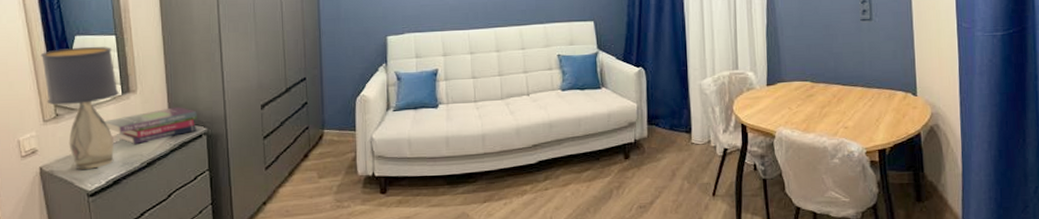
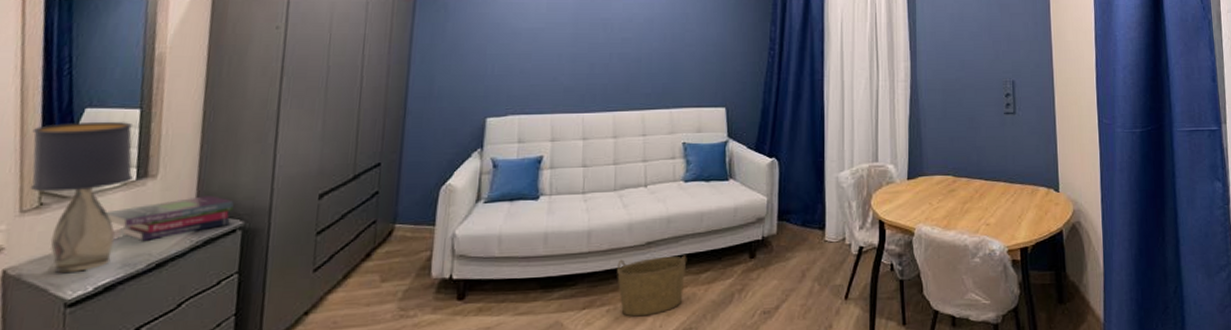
basket: none [510,156,570,210] -> present [617,255,687,317]

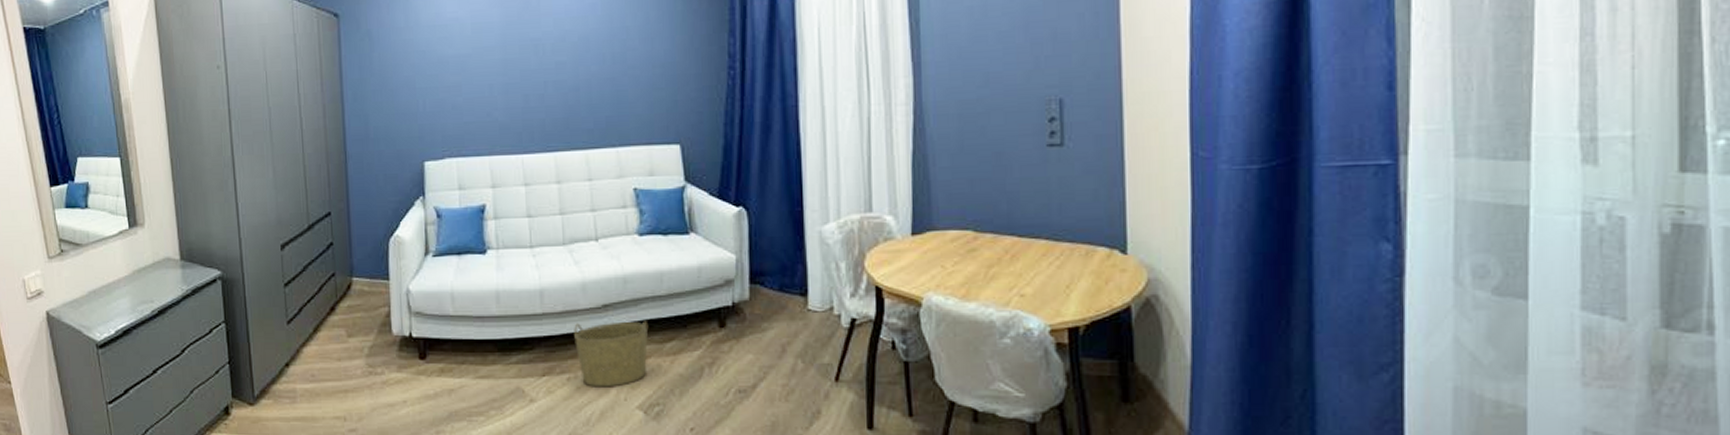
table lamp: present [30,121,133,273] -> none [42,170,126,316]
books: present [106,196,234,242] -> none [111,245,211,289]

